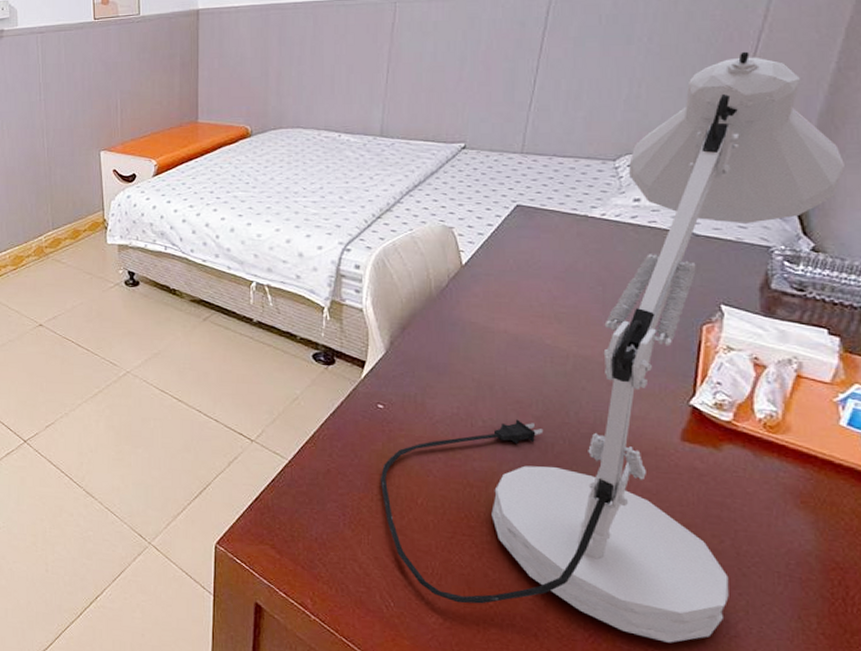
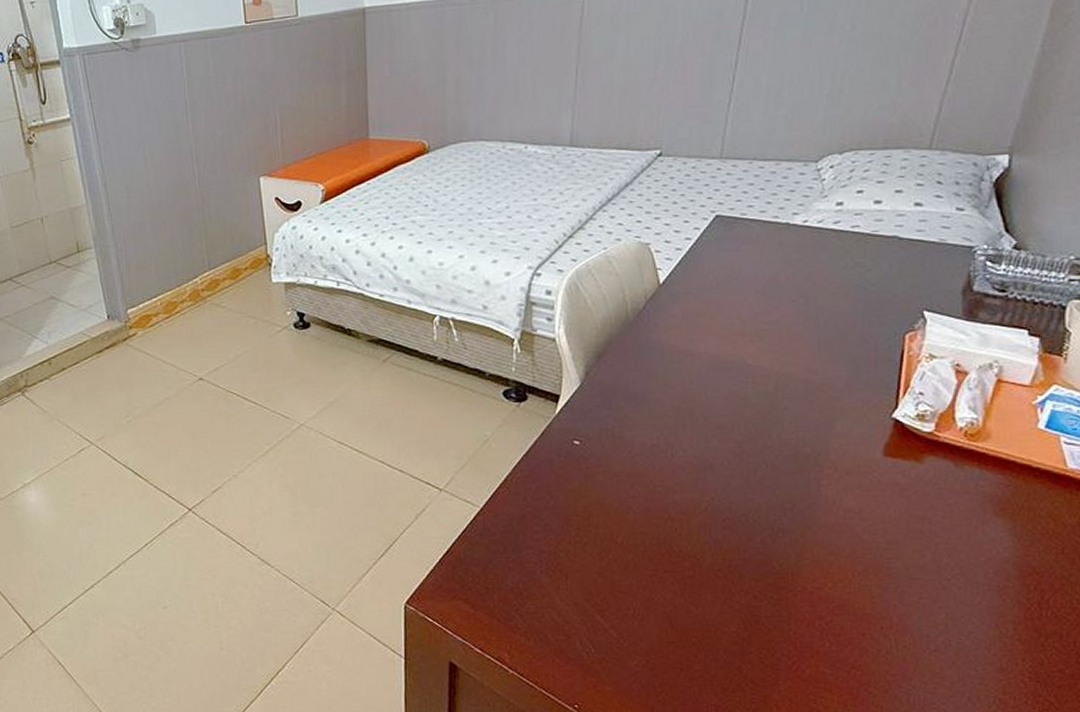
desk lamp: present [380,51,846,643] -> none [577,37,1049,663]

